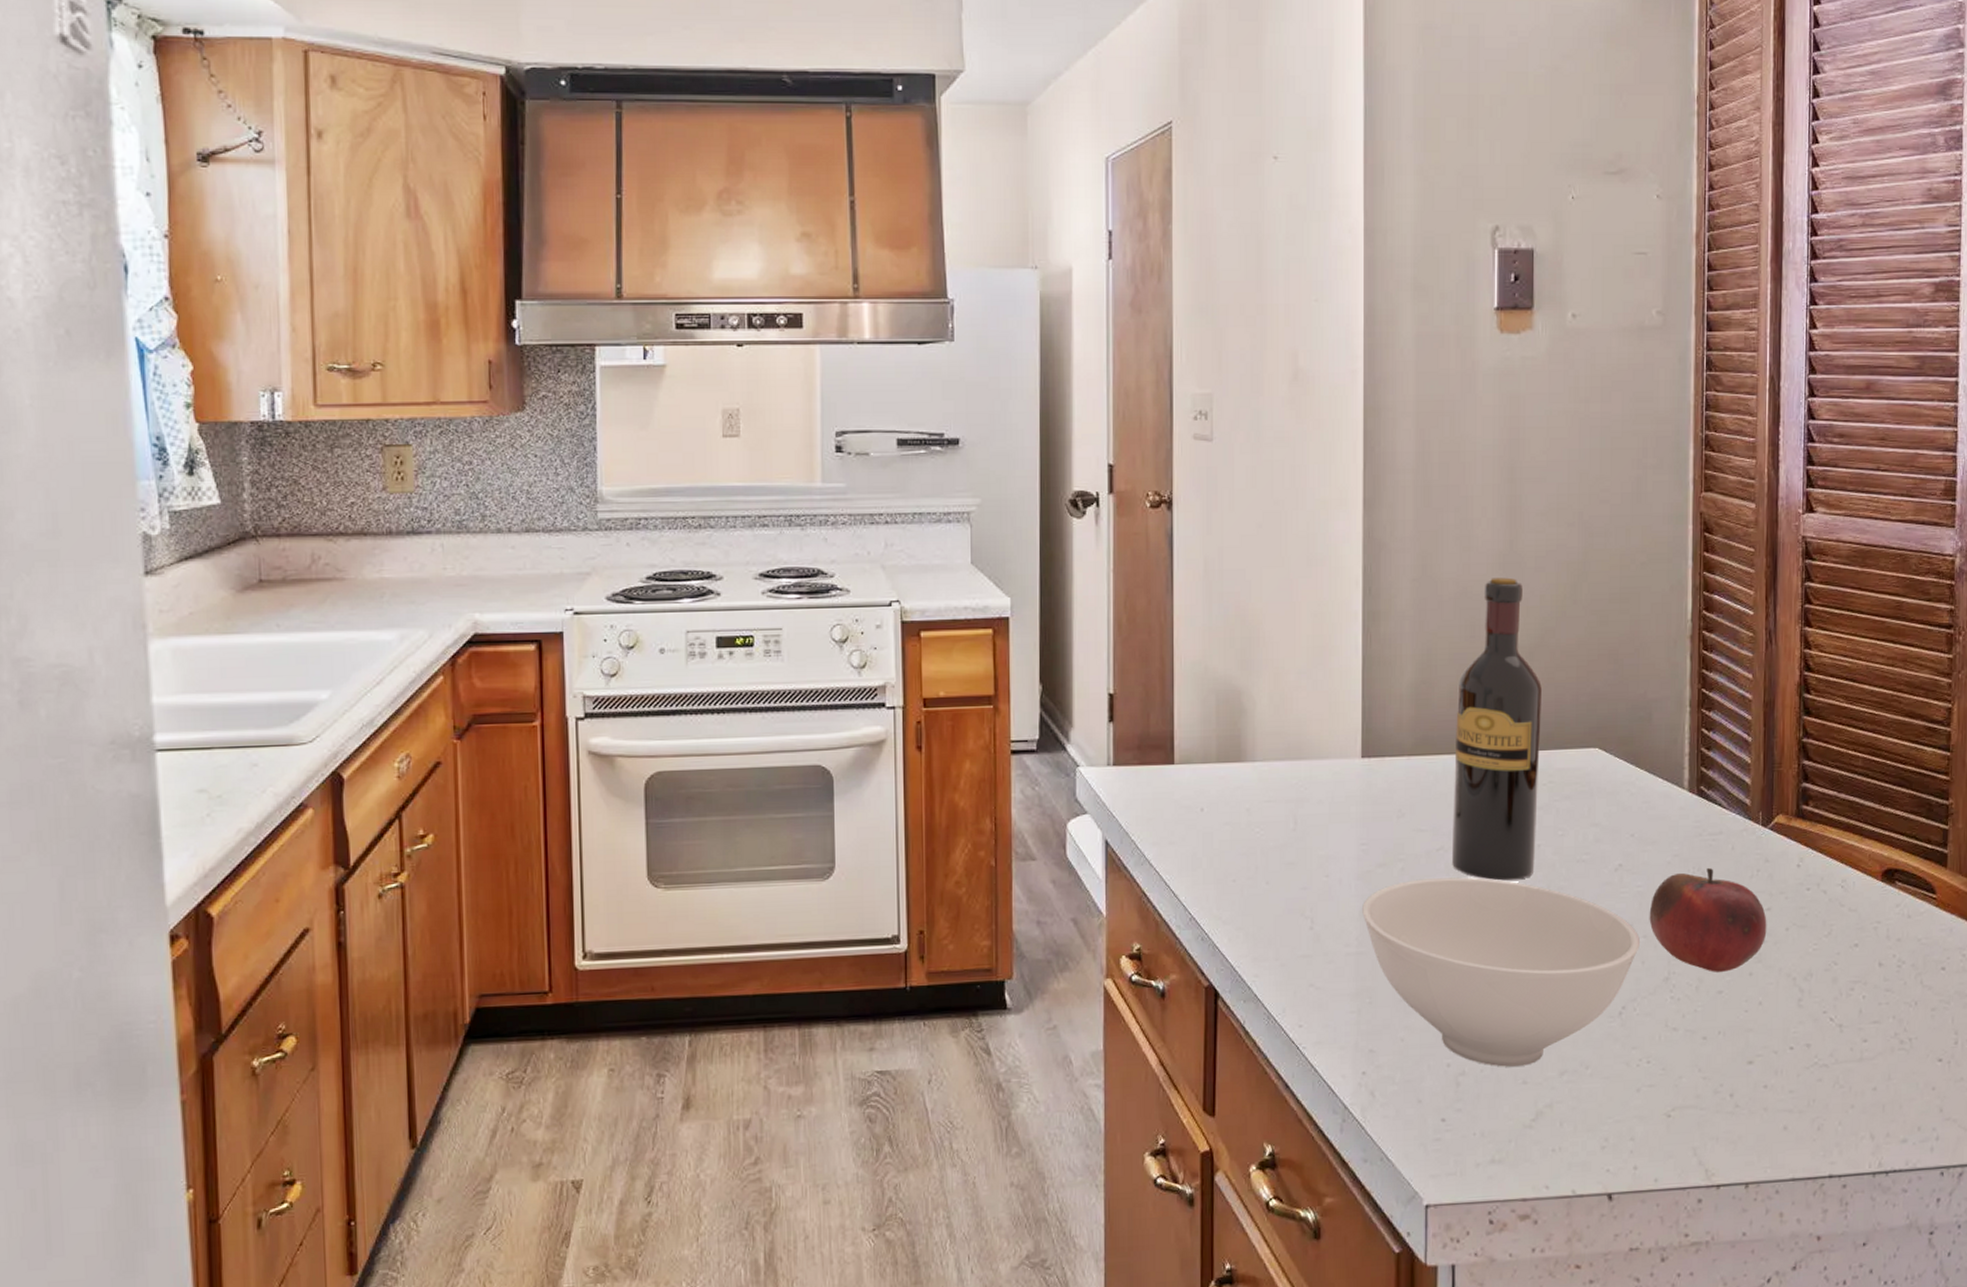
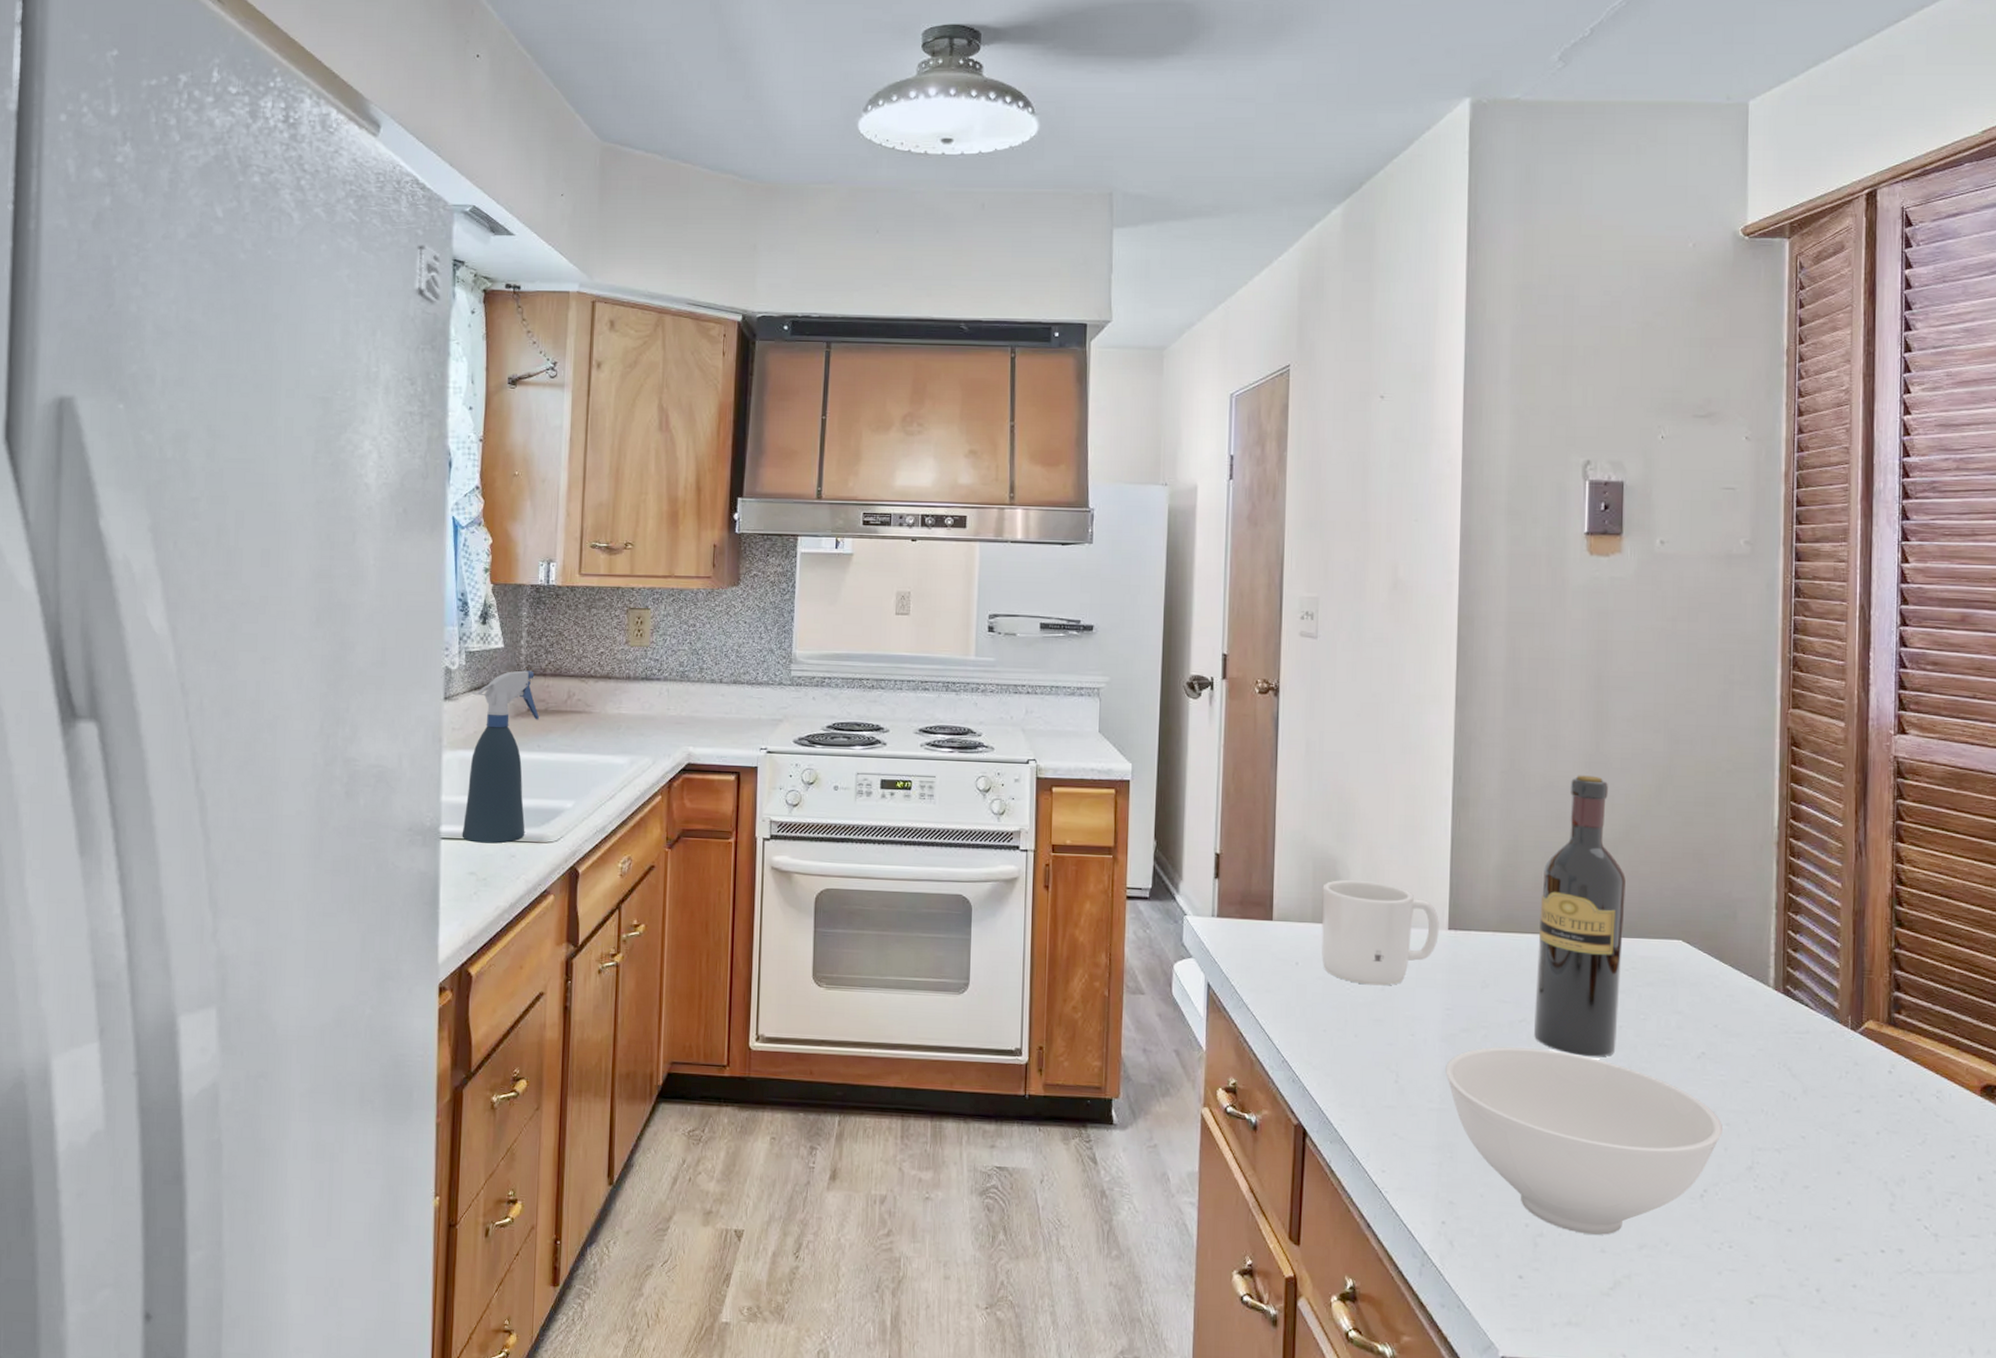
spray bottle: none [183,531,275,752] -> present [462,670,539,844]
mug: none [1227,711,1352,826] -> present [1321,879,1439,986]
fruit: present [1649,867,1767,972] -> none [1732,1064,1856,1168]

